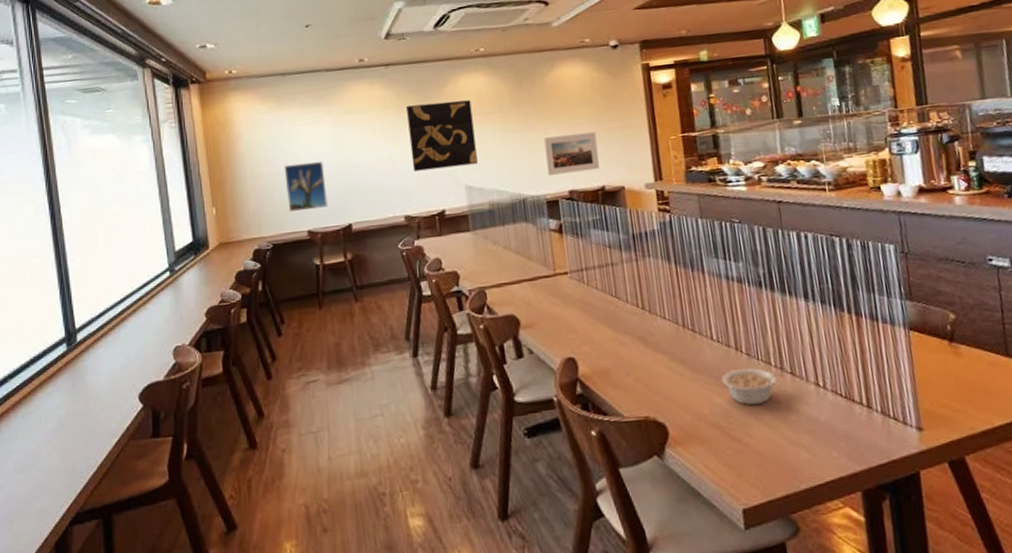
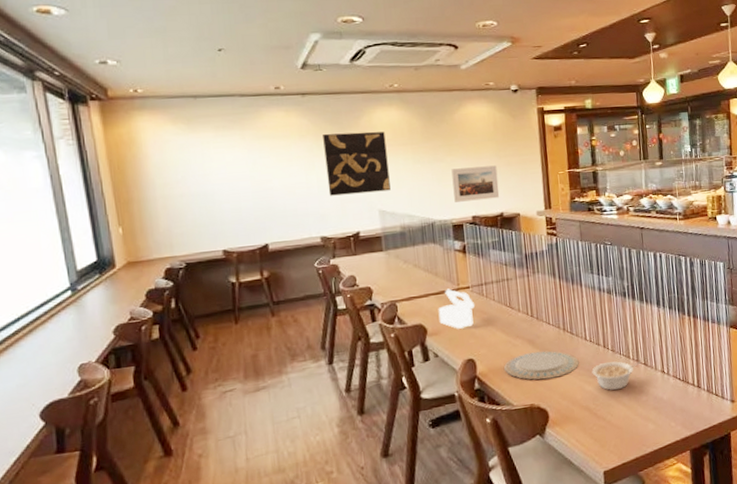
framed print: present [284,161,328,213] -> none [197,183,243,233]
box: none [532,274,574,322] -> present [438,288,474,329]
plate: none [611,351,705,387] -> present [504,350,579,380]

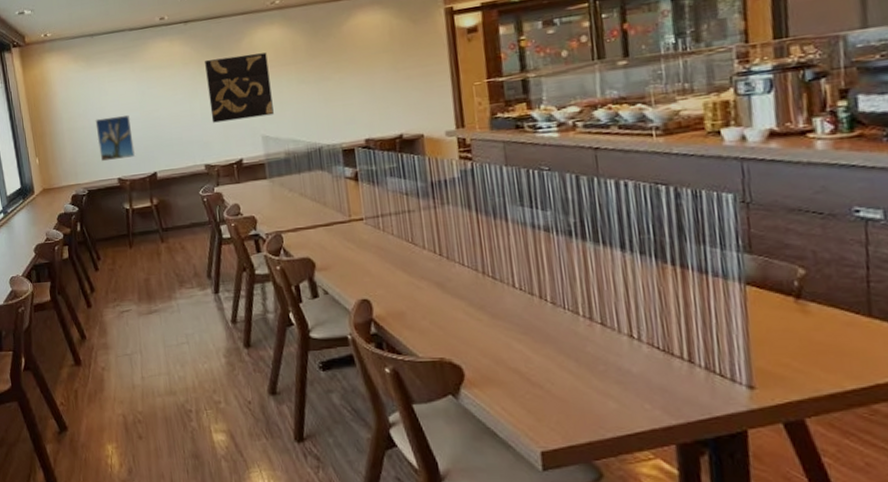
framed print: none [197,183,243,233] -> present [95,114,135,162]
box: present [438,288,474,329] -> none [327,220,369,265]
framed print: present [451,165,500,202] -> none [340,80,398,125]
plate: present [504,350,579,380] -> none [406,297,505,331]
legume: present [592,361,641,391] -> none [522,317,595,354]

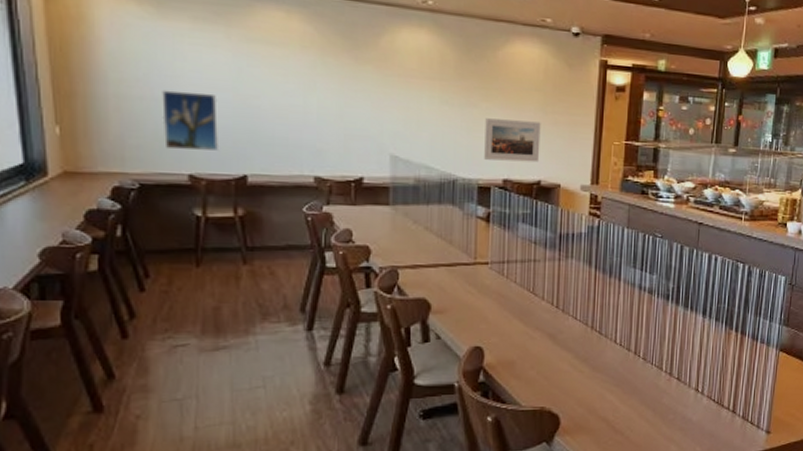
wall art: present [205,52,274,123] -> none [330,48,409,133]
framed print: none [340,80,398,125] -> present [484,118,541,163]

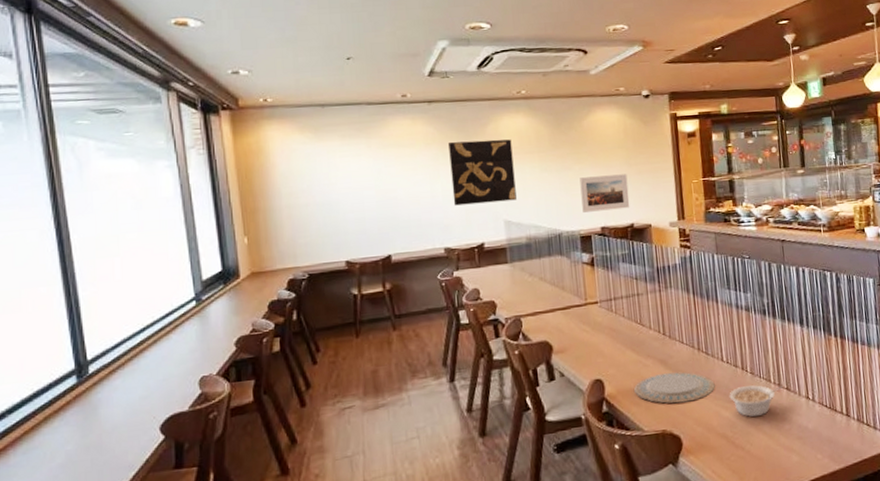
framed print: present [162,90,218,151] -> none [322,193,367,243]
wall art: none [330,48,409,133] -> present [448,139,517,206]
plate: none [516,349,604,381] -> present [634,372,715,404]
legume: none [616,371,673,404] -> present [729,385,783,417]

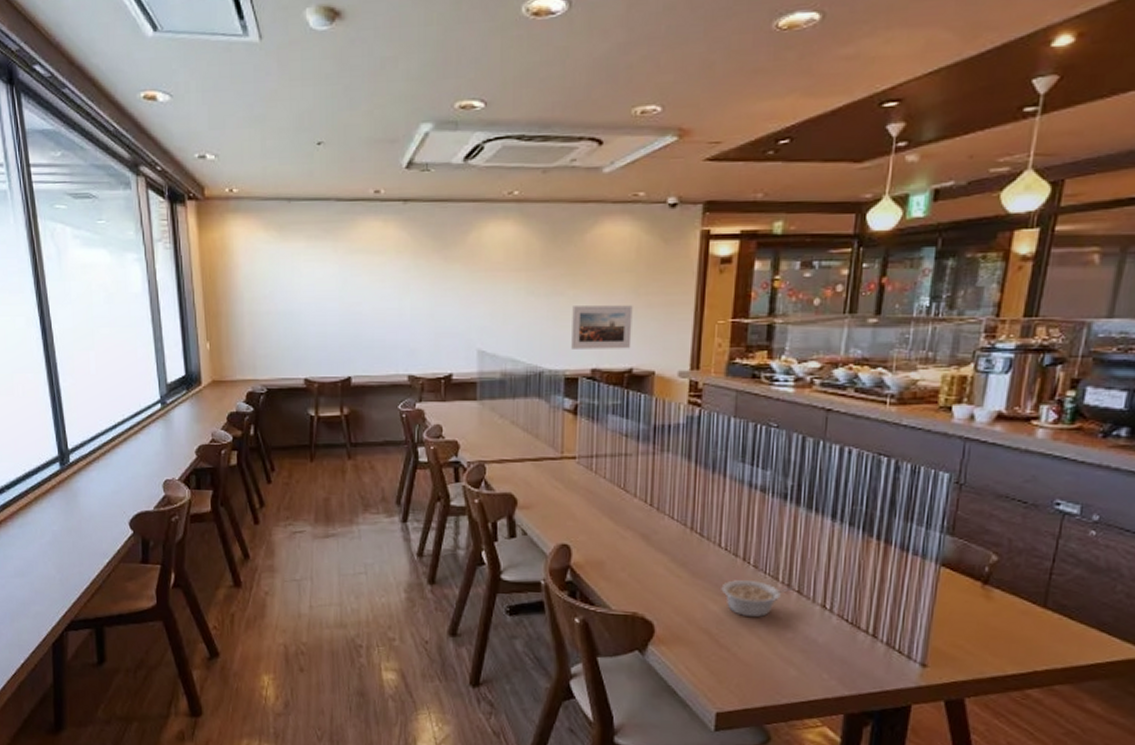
wall art: present [448,139,517,206] -> none [422,250,496,328]
plate: present [634,372,715,404] -> none [606,550,706,587]

